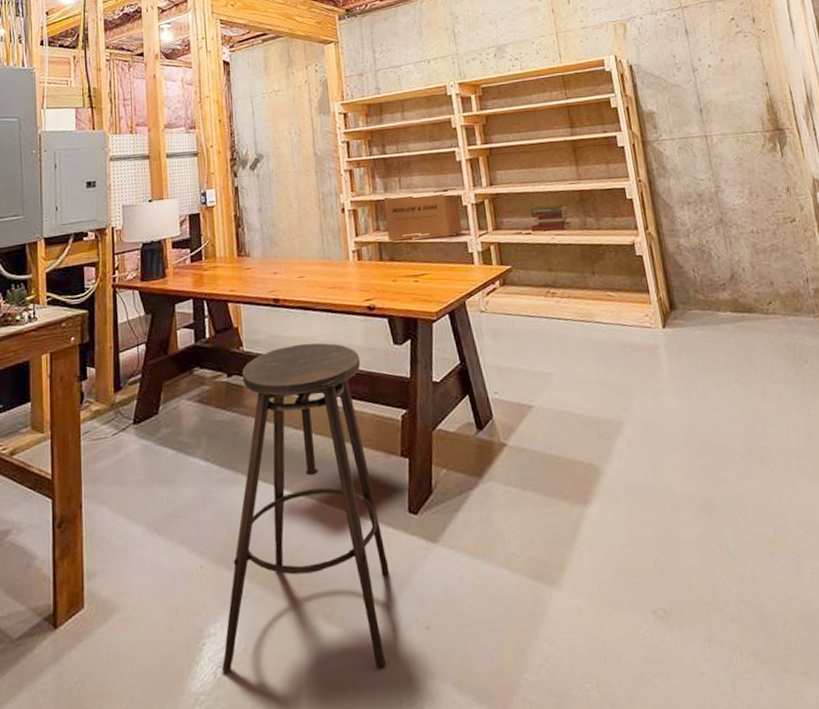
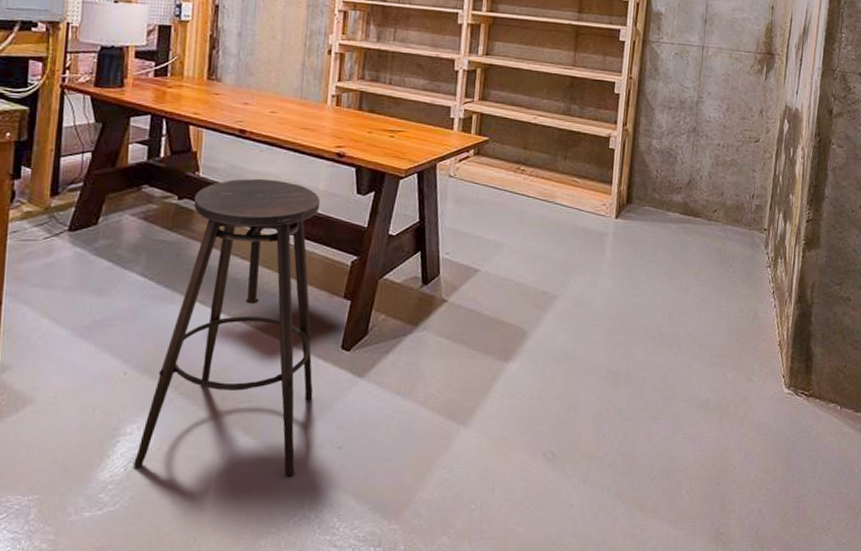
box: present [383,188,462,241] -> none [372,44,452,99]
books: present [529,204,572,232] -> none [516,84,556,113]

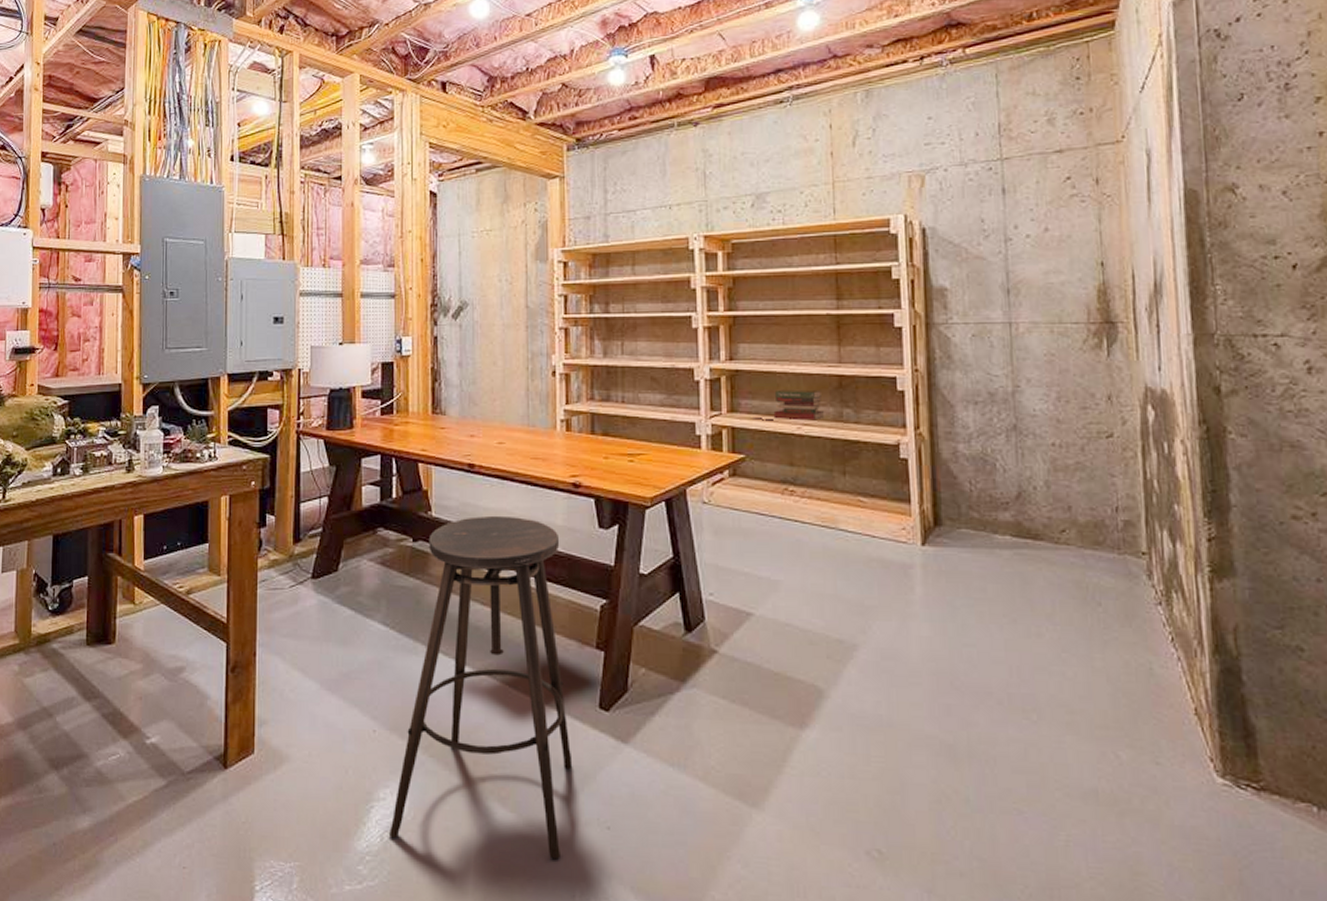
books: none [516,84,556,113] -> present [773,389,824,421]

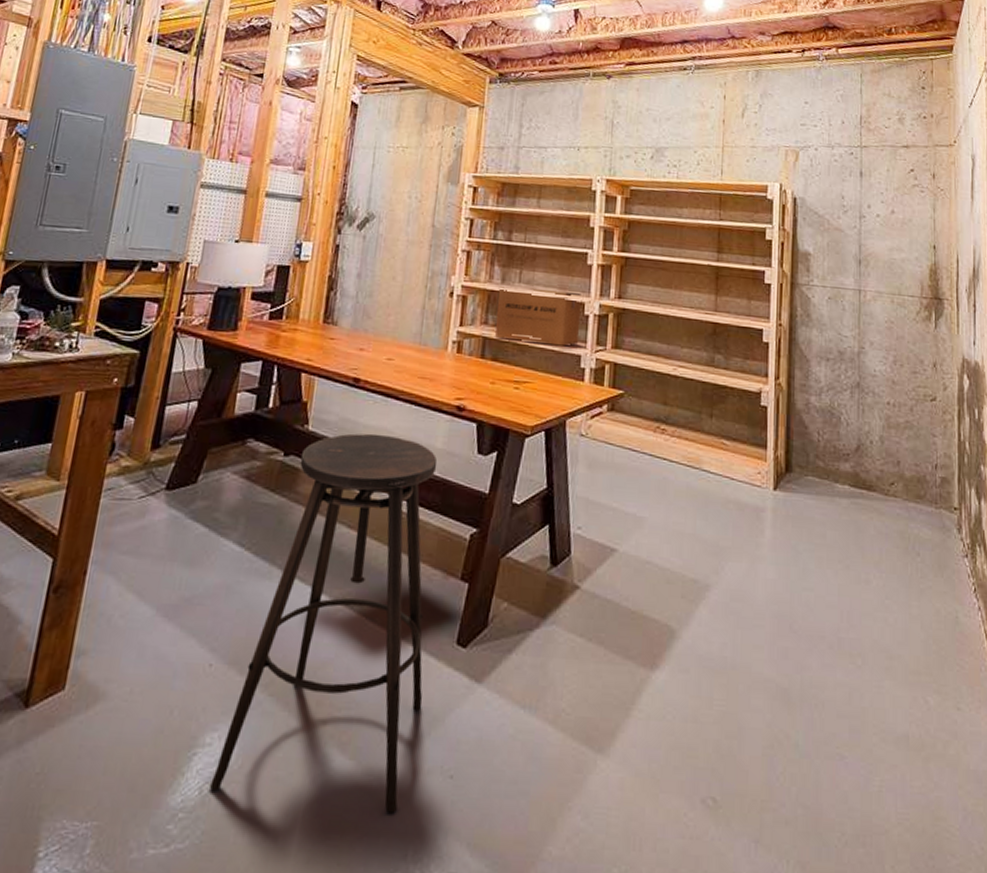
box: none [601,359,690,415] -> present [495,286,581,347]
books: present [773,389,824,421] -> none [653,331,698,364]

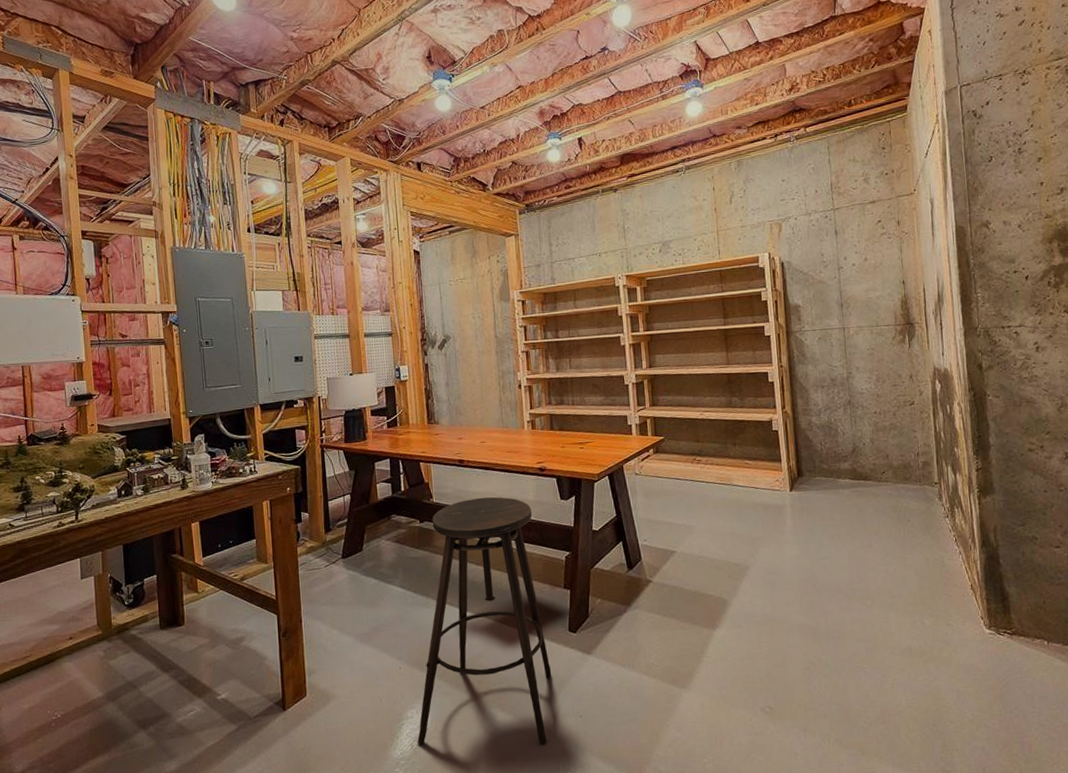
box: present [495,286,581,347] -> none [555,369,623,414]

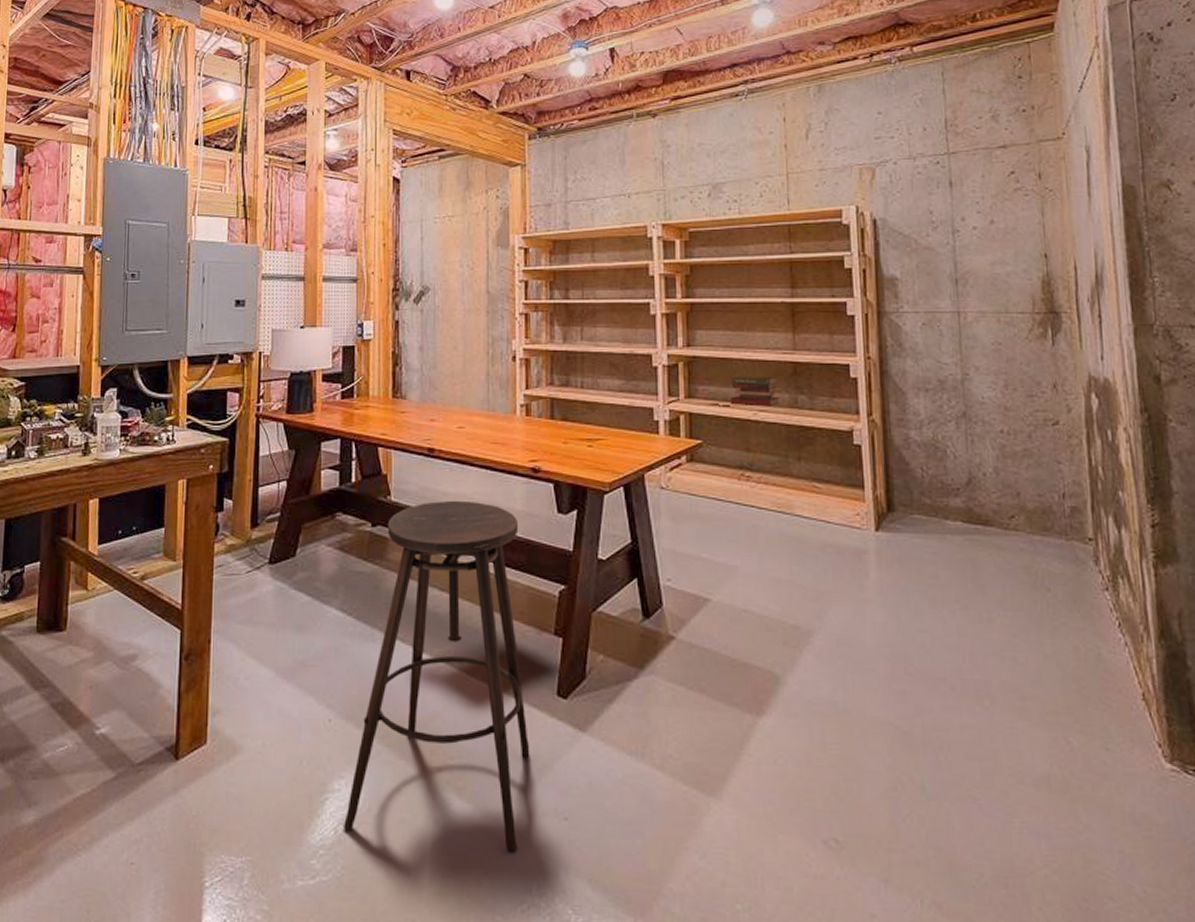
books: none [683,385,719,409] -> present [730,376,779,407]

